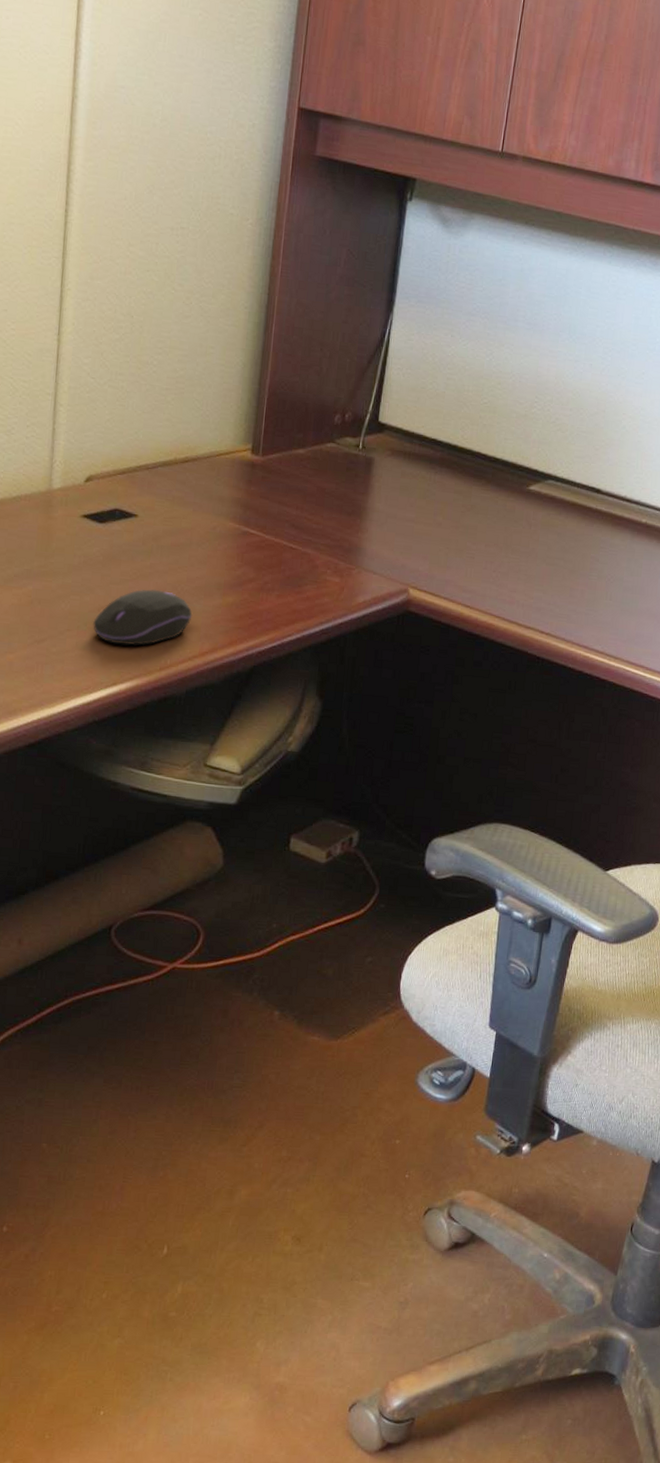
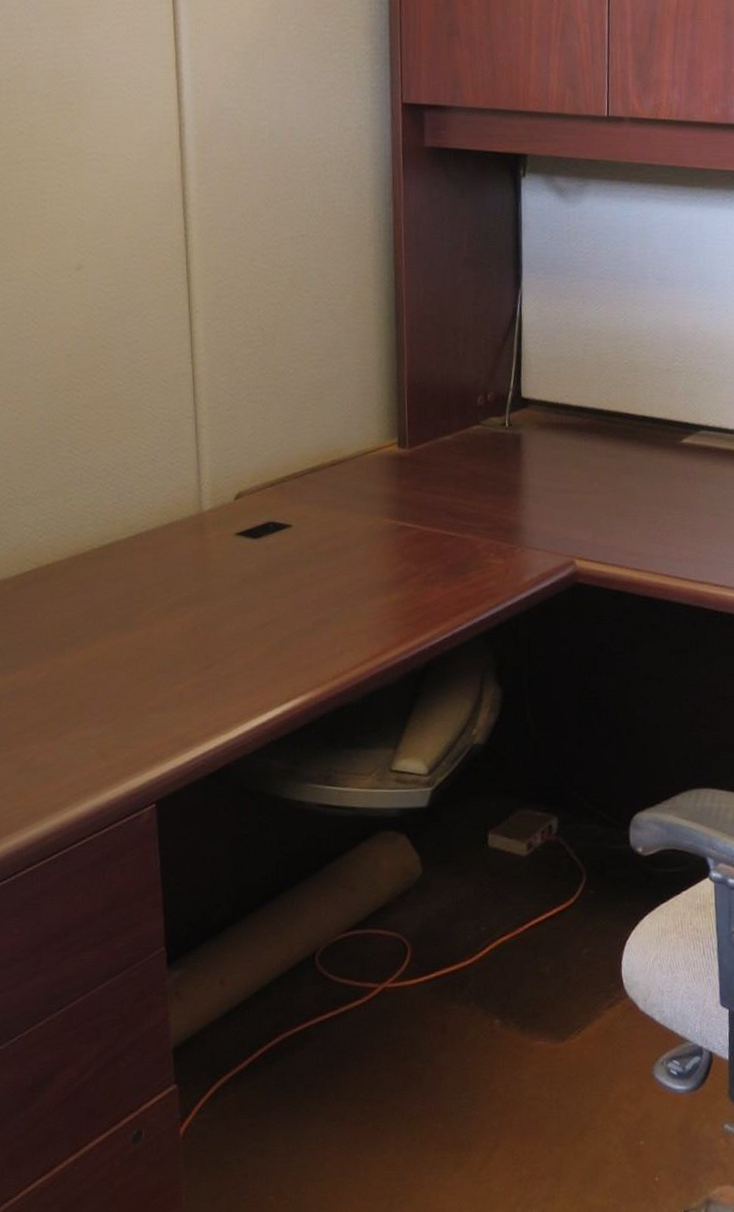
computer mouse: present [93,589,193,646] -> none [259,597,359,659]

